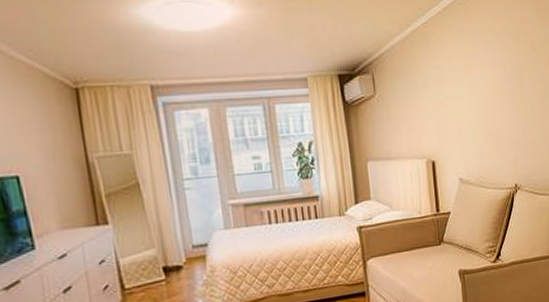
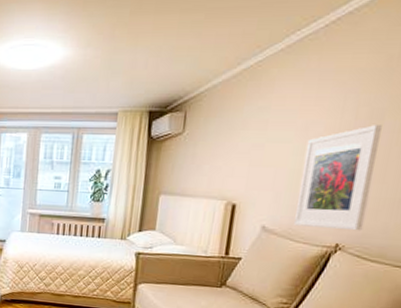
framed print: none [476,78,530,173] -> present [294,125,382,231]

